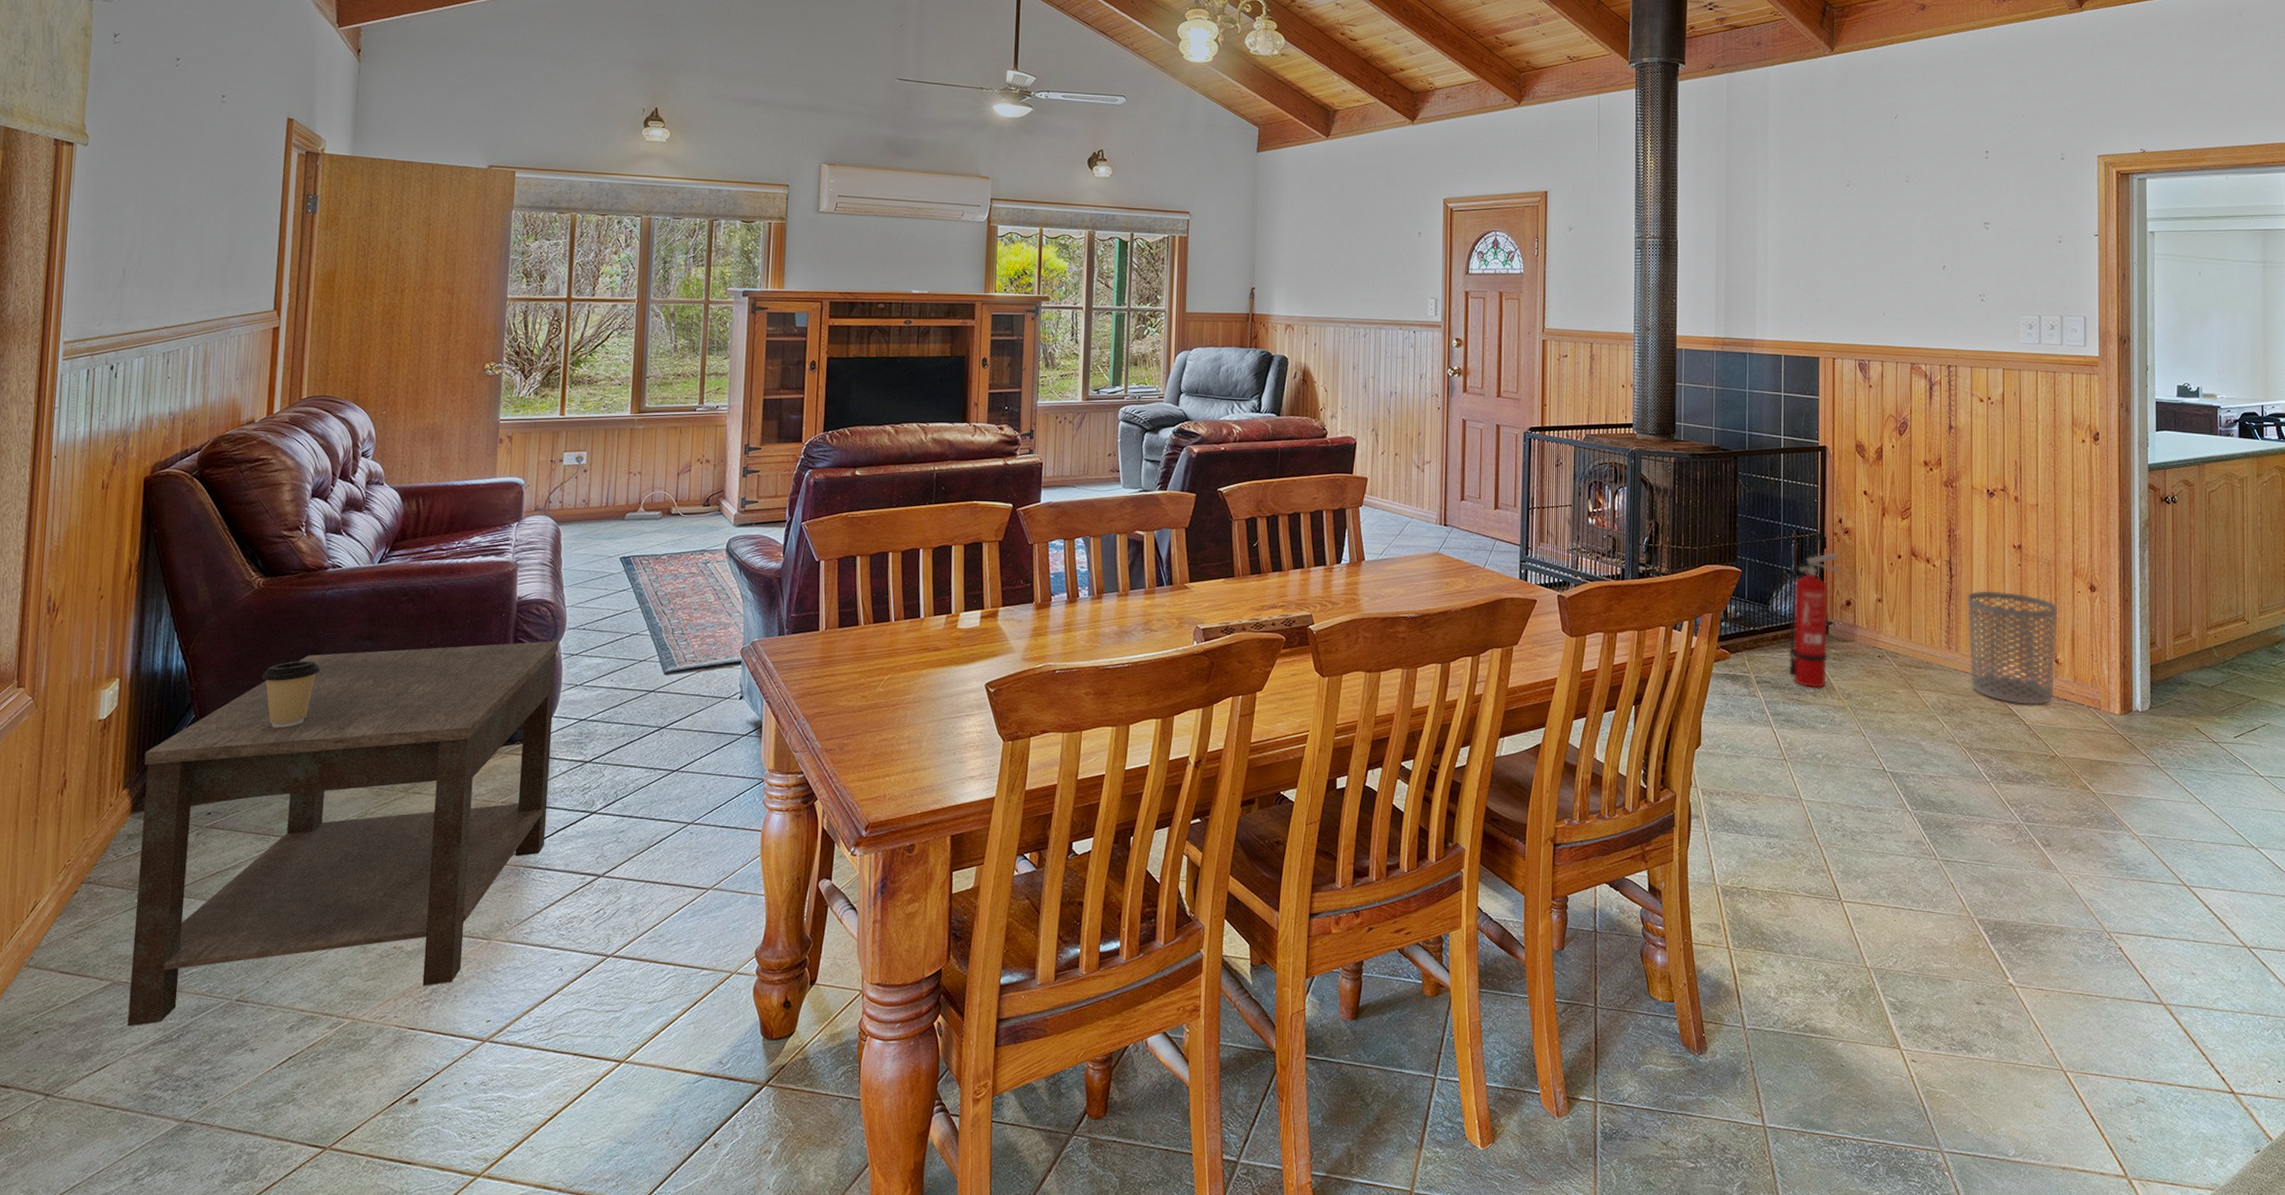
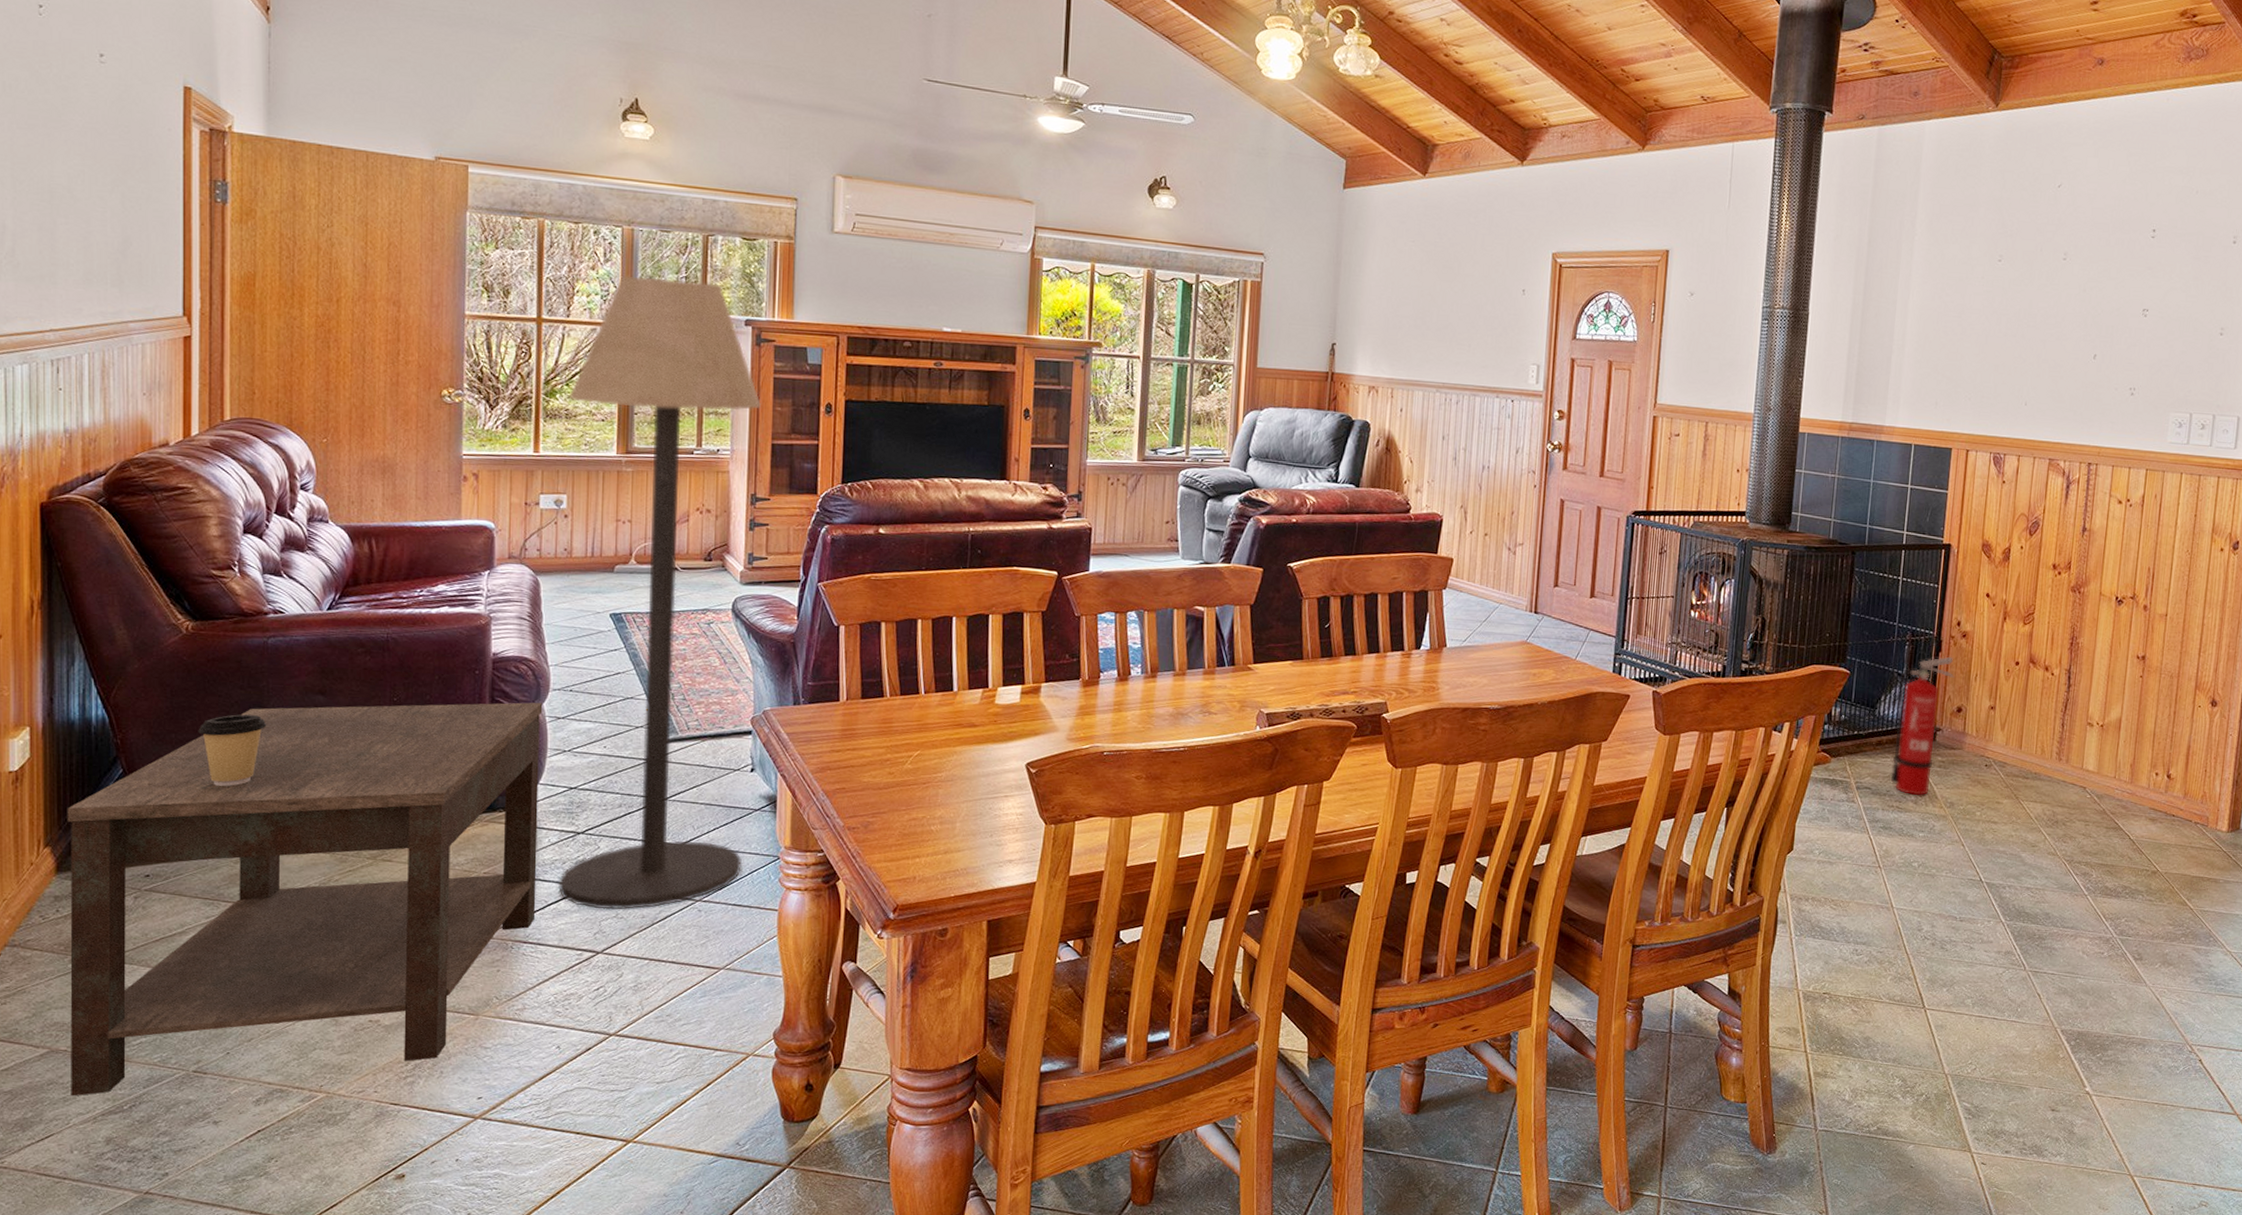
floor lamp: none [566,258,756,834] -> present [558,275,762,910]
waste bin: present [1967,590,2058,705] -> none [2078,701,2176,820]

